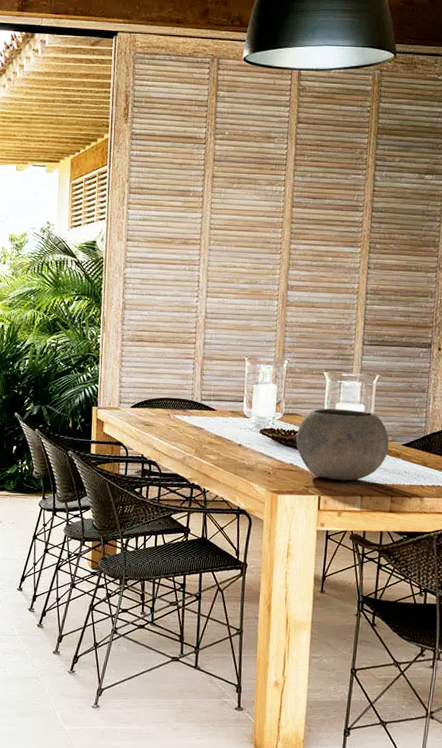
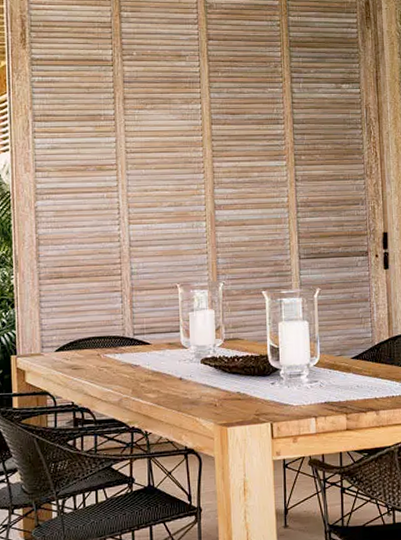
bowl: present [296,408,389,481] -> none [240,327,338,404]

